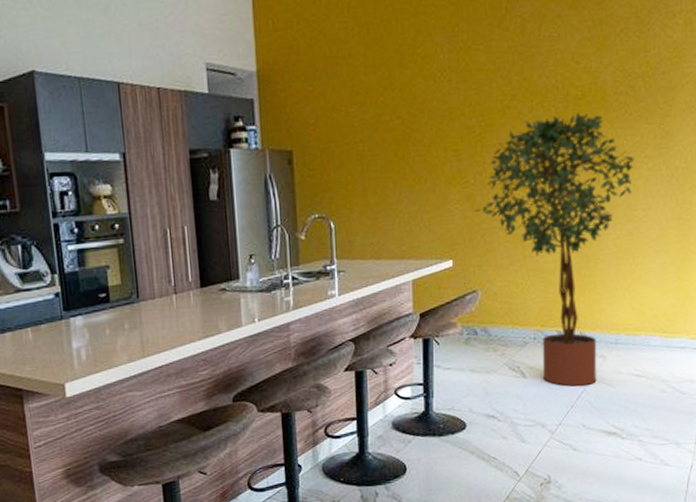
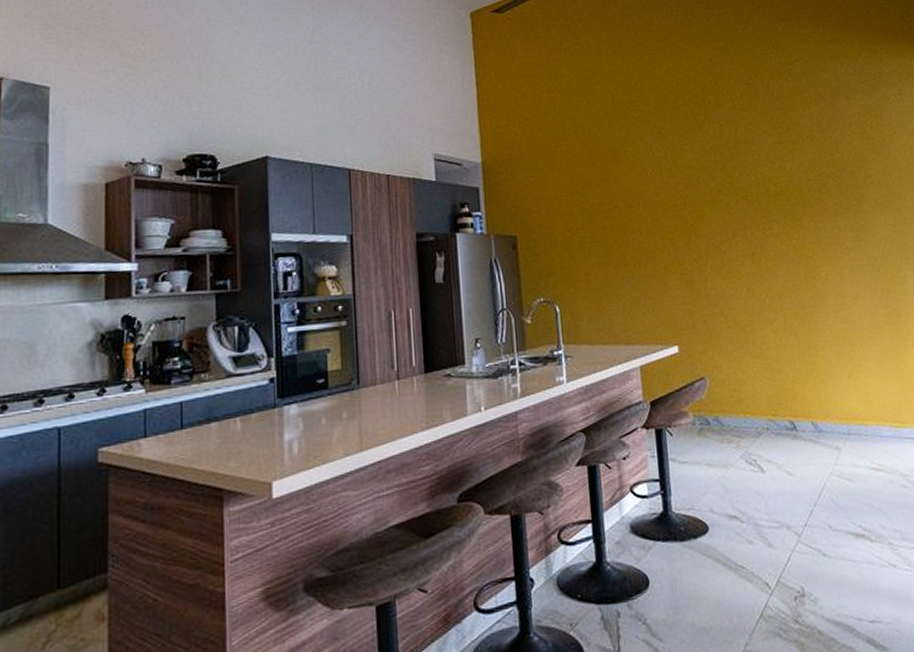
potted tree: present [474,111,635,387] -> none [694,205,840,482]

